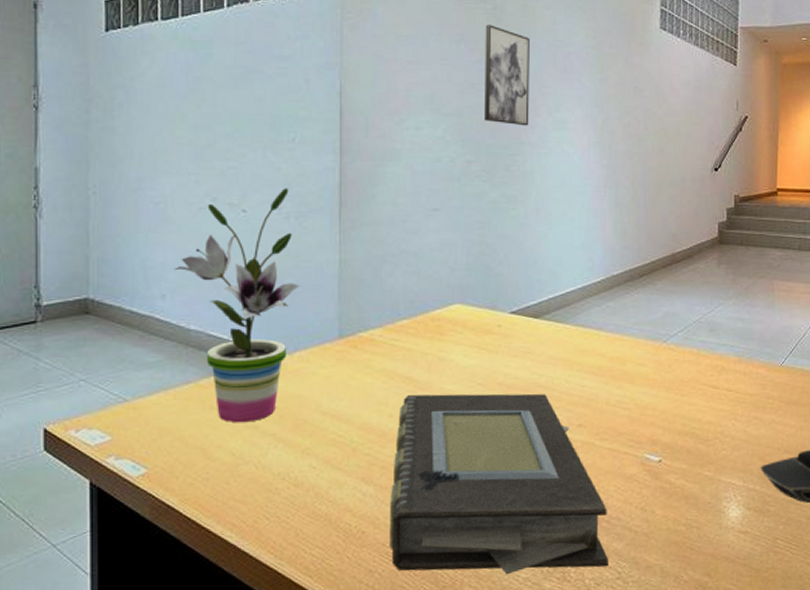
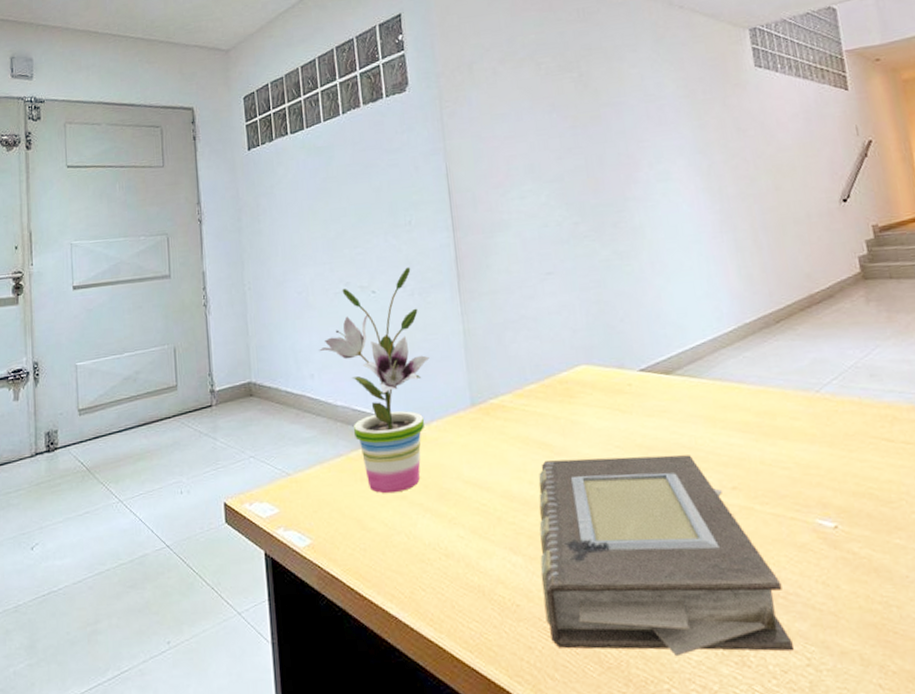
wall art: present [485,24,530,126] -> none [574,91,631,183]

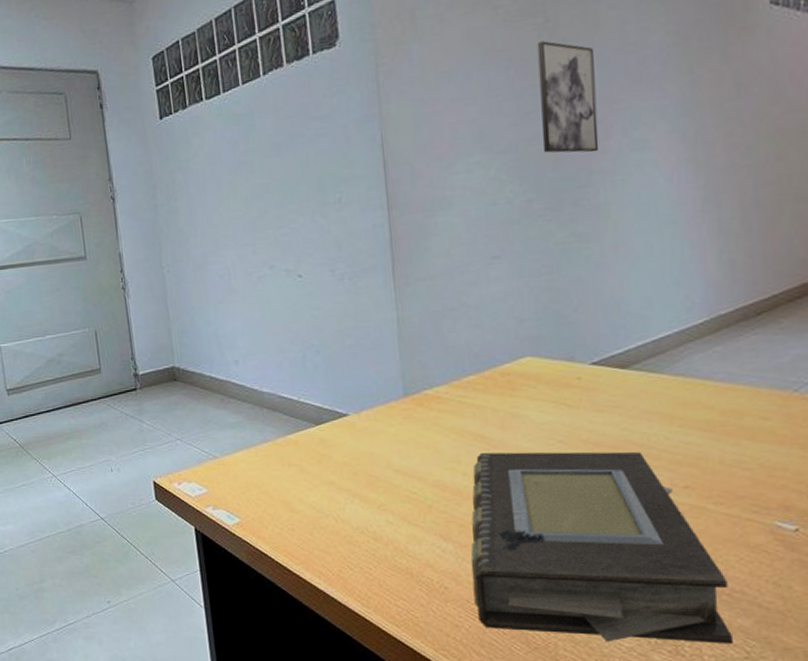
potted plant: present [319,267,430,494] -> none [243,249,360,479]
wall art: none [574,91,631,183] -> present [537,41,599,153]

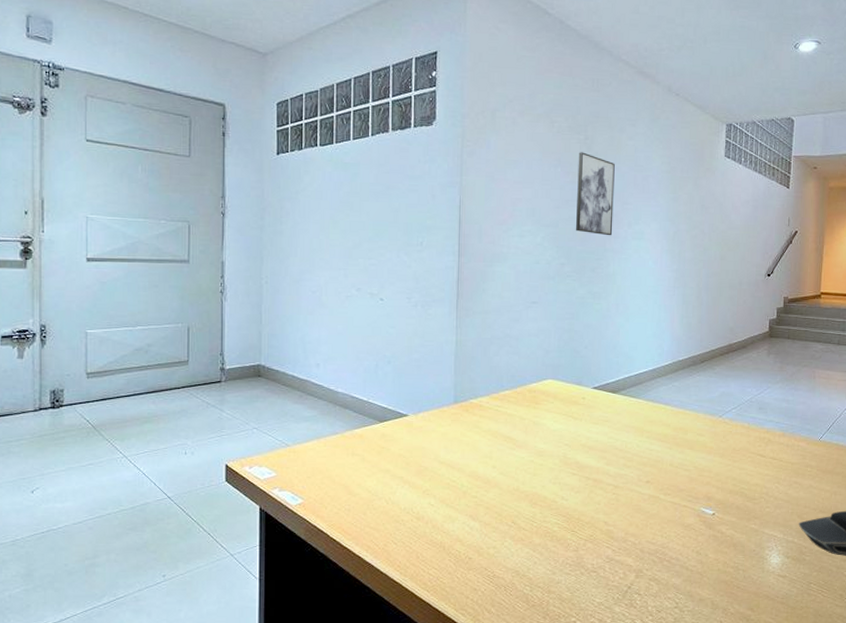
book: present [470,451,733,643] -> none [491,451,668,599]

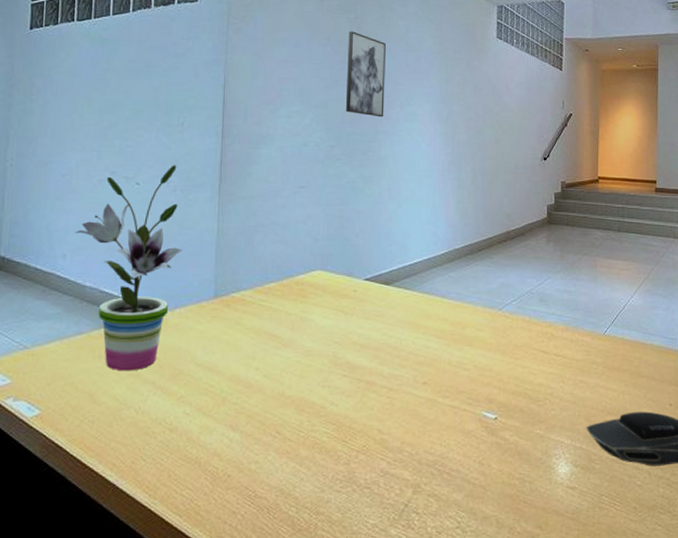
potted plant: none [327,282,424,467] -> present [75,165,182,371]

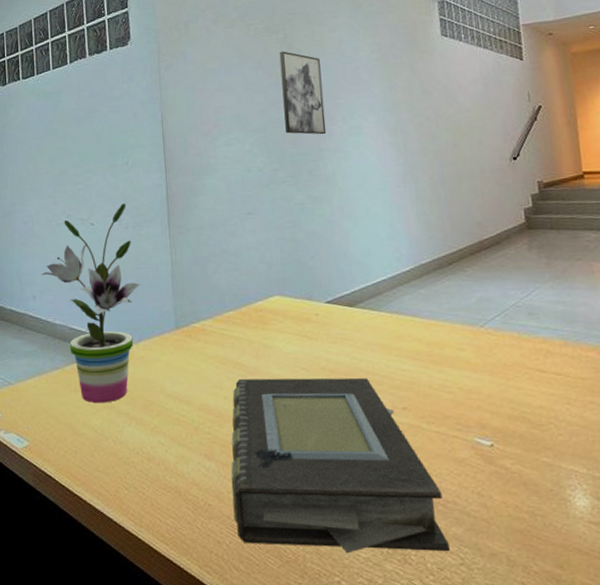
book: none [252,351,449,521] -> present [231,377,449,554]

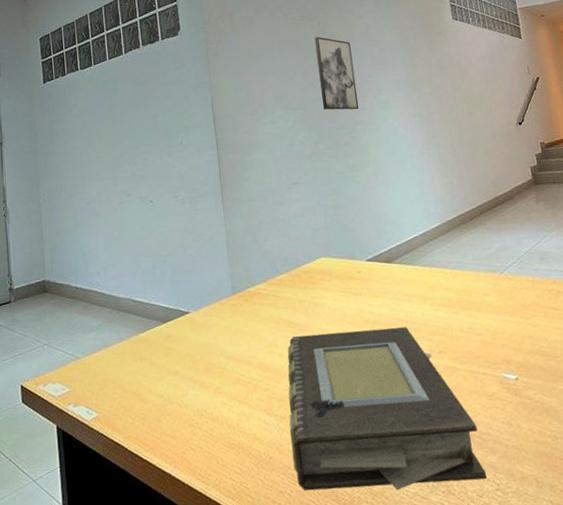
potted plant: present [41,203,140,404] -> none [105,180,198,371]

